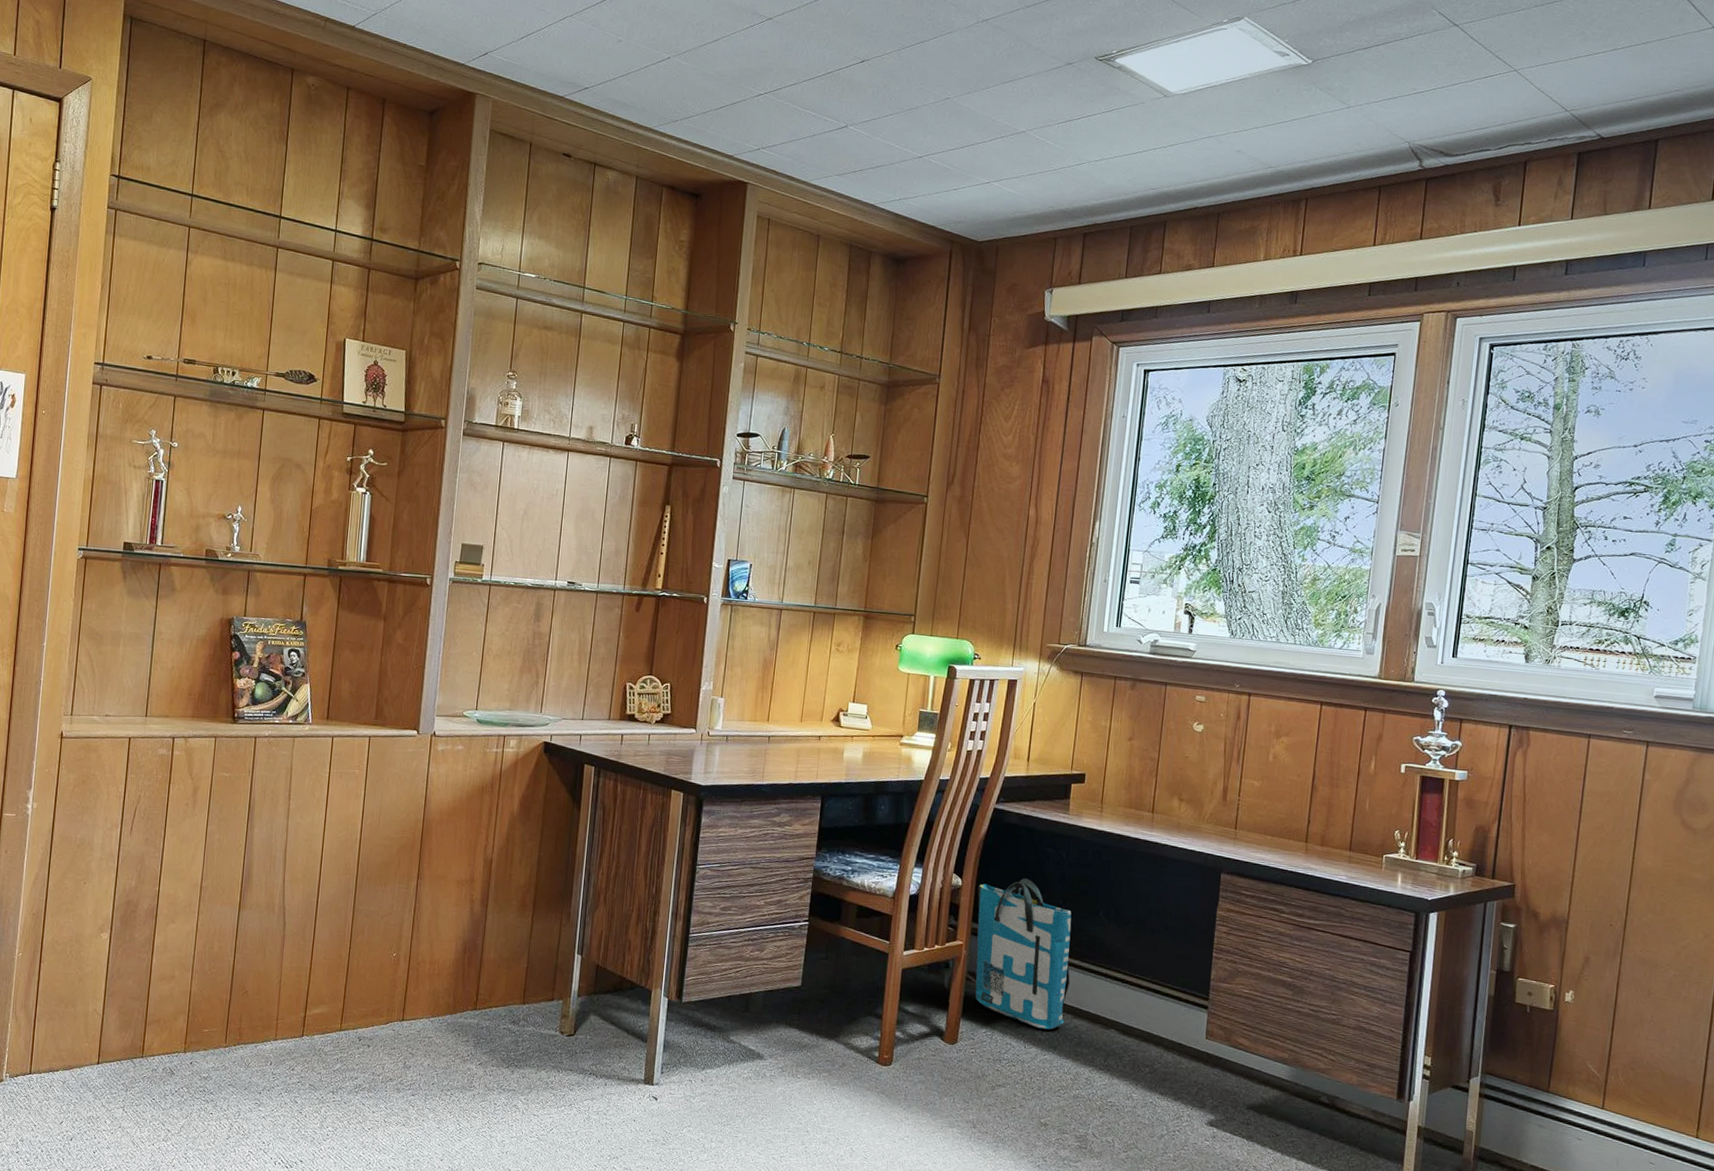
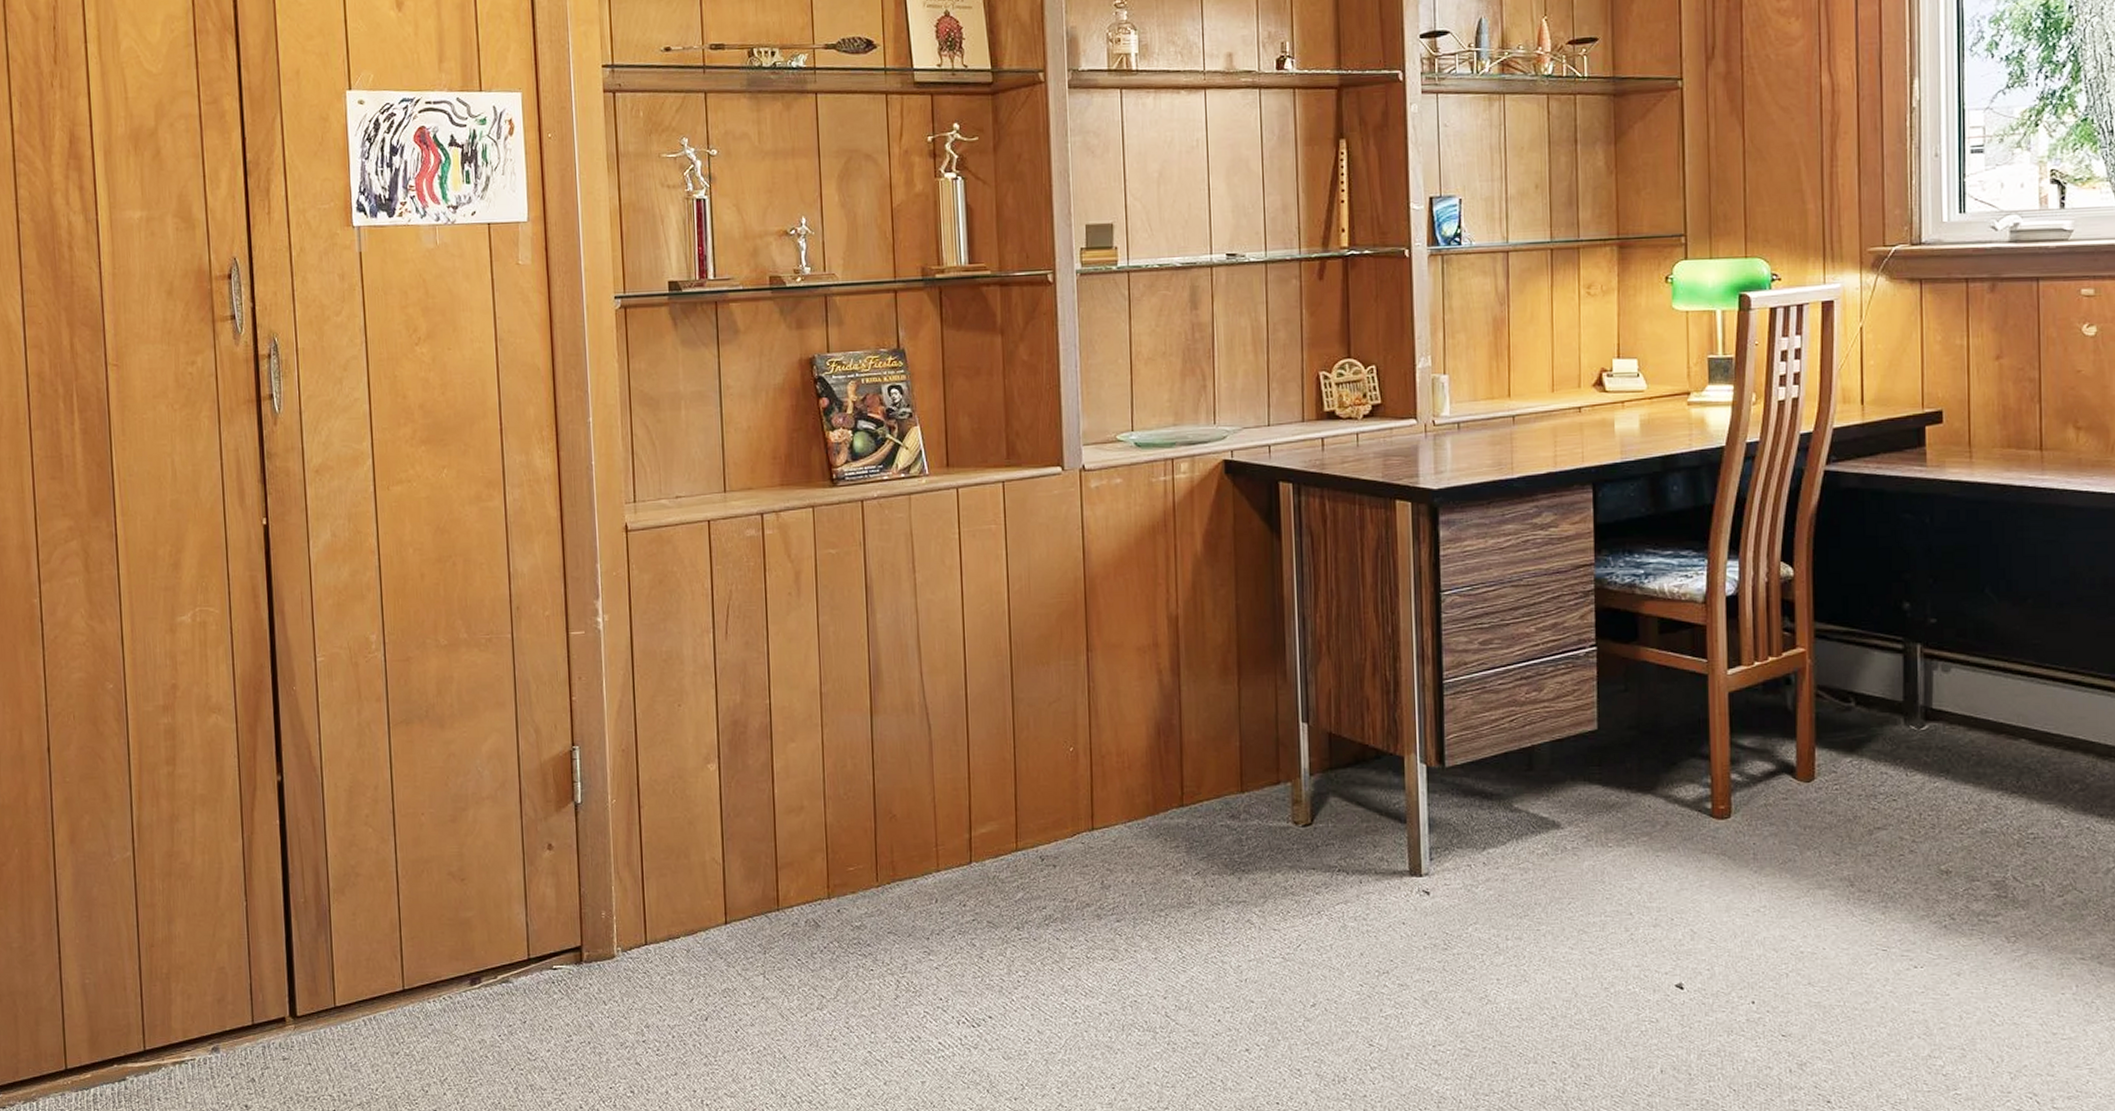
tote bag: present [975,878,1072,1030] -> none [1816,556,1957,749]

